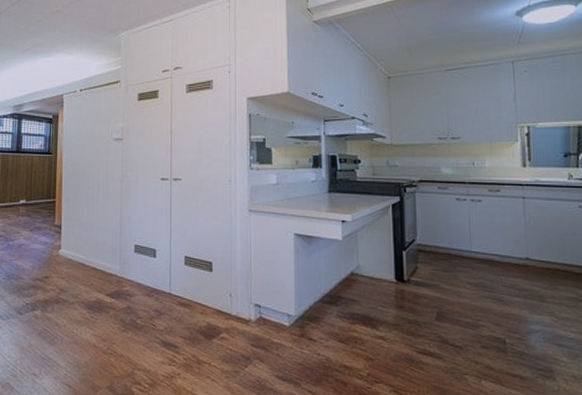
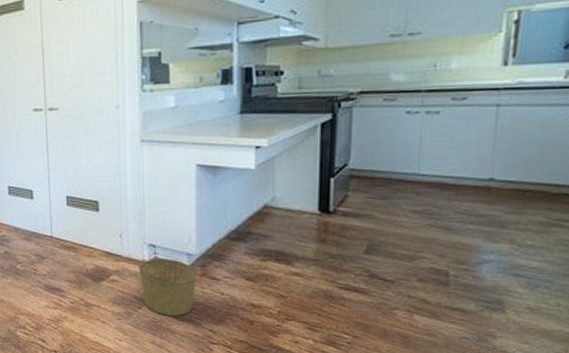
basket: none [245,318,297,377] -> present [138,259,197,317]

